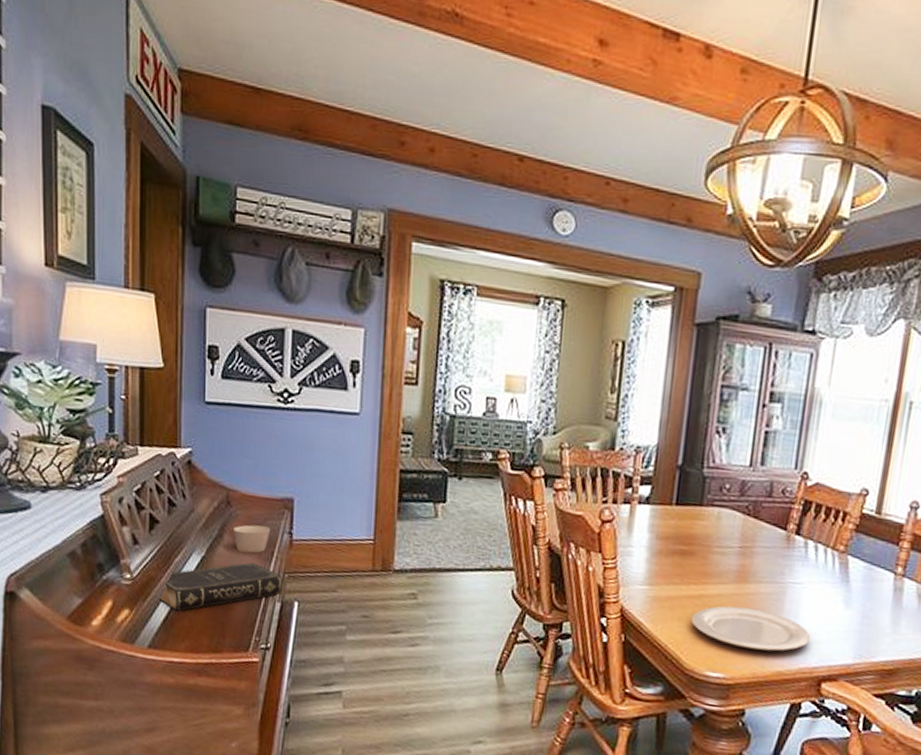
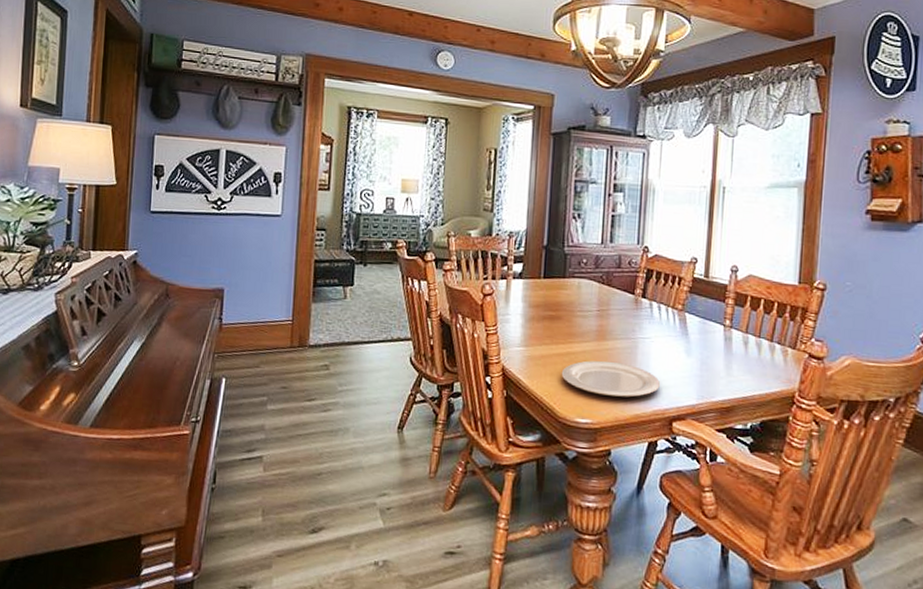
book: present [158,562,284,612] -> none [101,345,213,393]
candle: present [232,524,271,555] -> none [170,313,204,339]

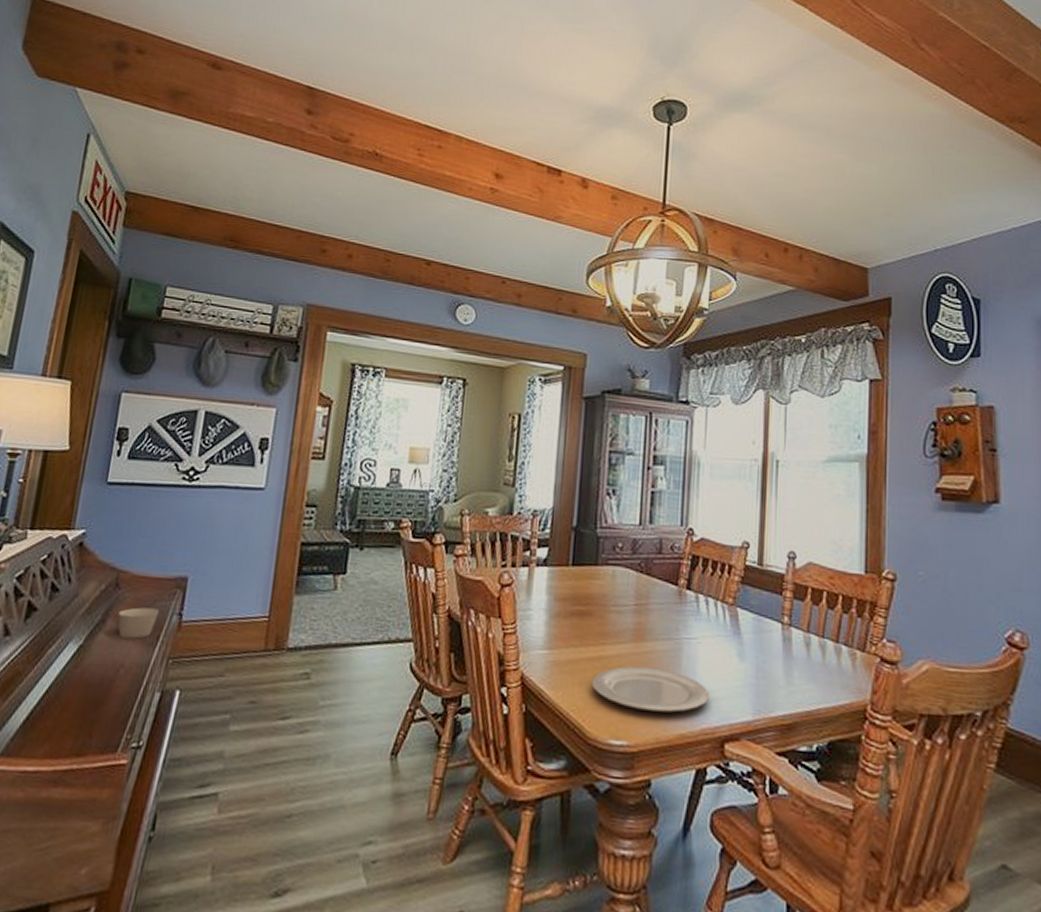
candle: none [170,313,204,339] -> present [117,607,160,640]

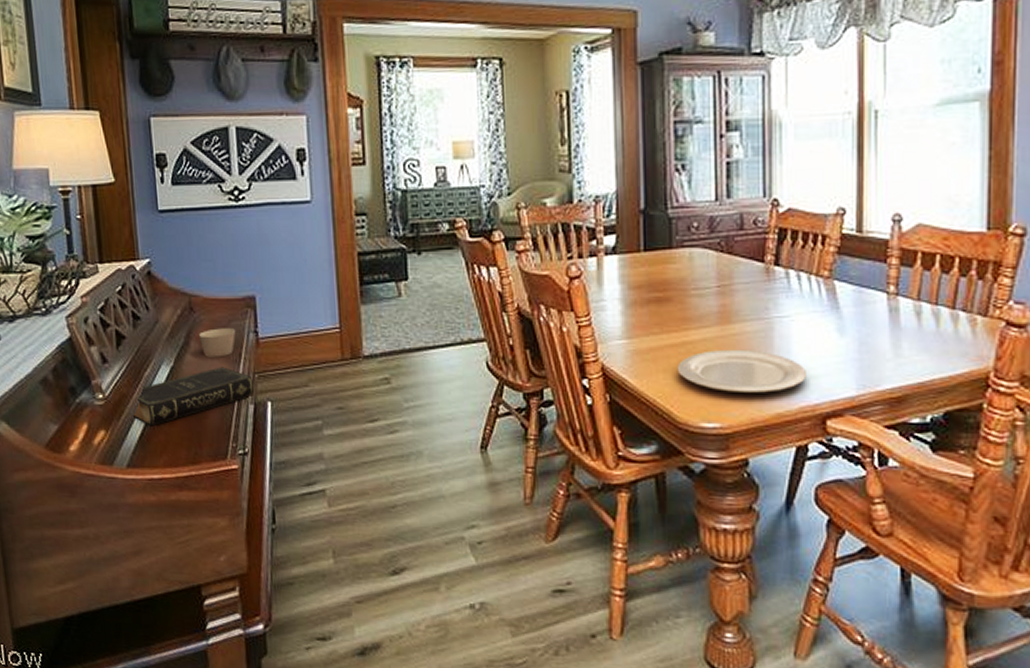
book: none [21,649,166,711] -> present [132,367,255,427]

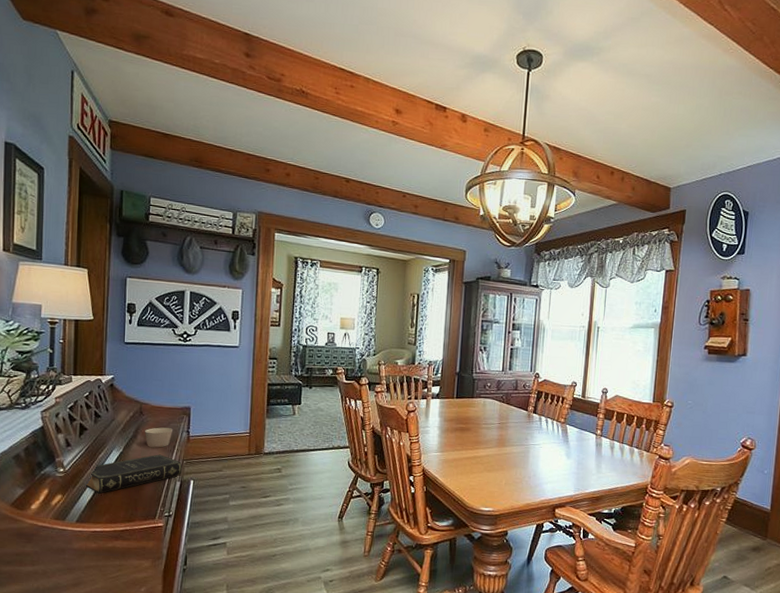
plate: present [677,349,806,394] -> none [469,462,546,491]

